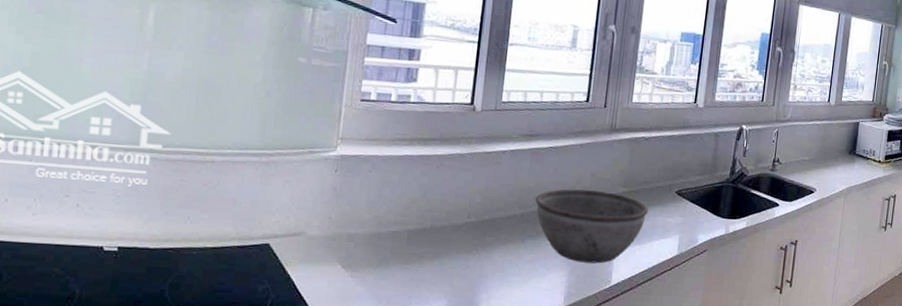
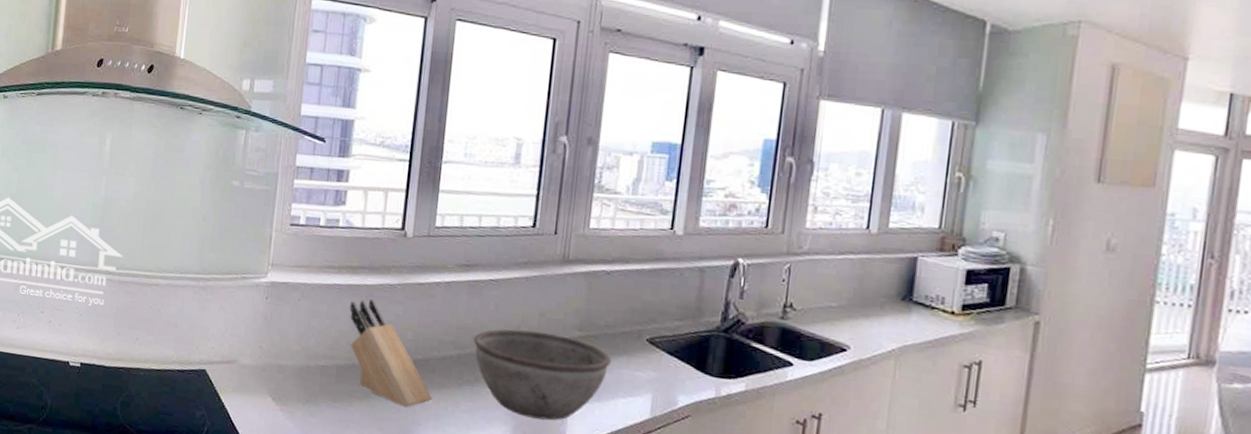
knife block: none [420,168,499,263] -> present [349,299,433,408]

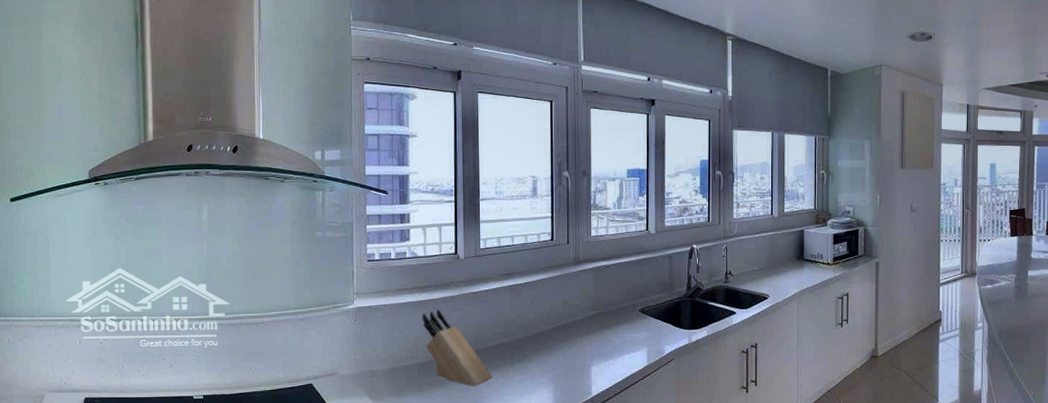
bowl: present [473,329,612,421] -> none [517,316,617,379]

